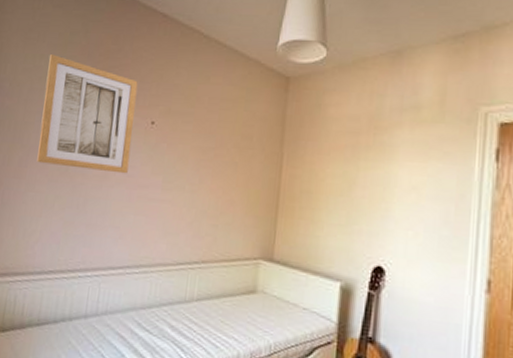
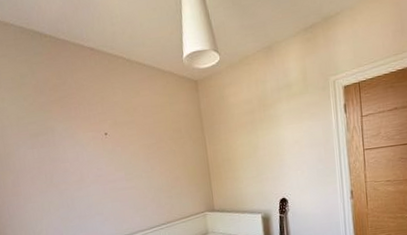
wall art: present [37,54,138,174] -> none [9,96,98,182]

